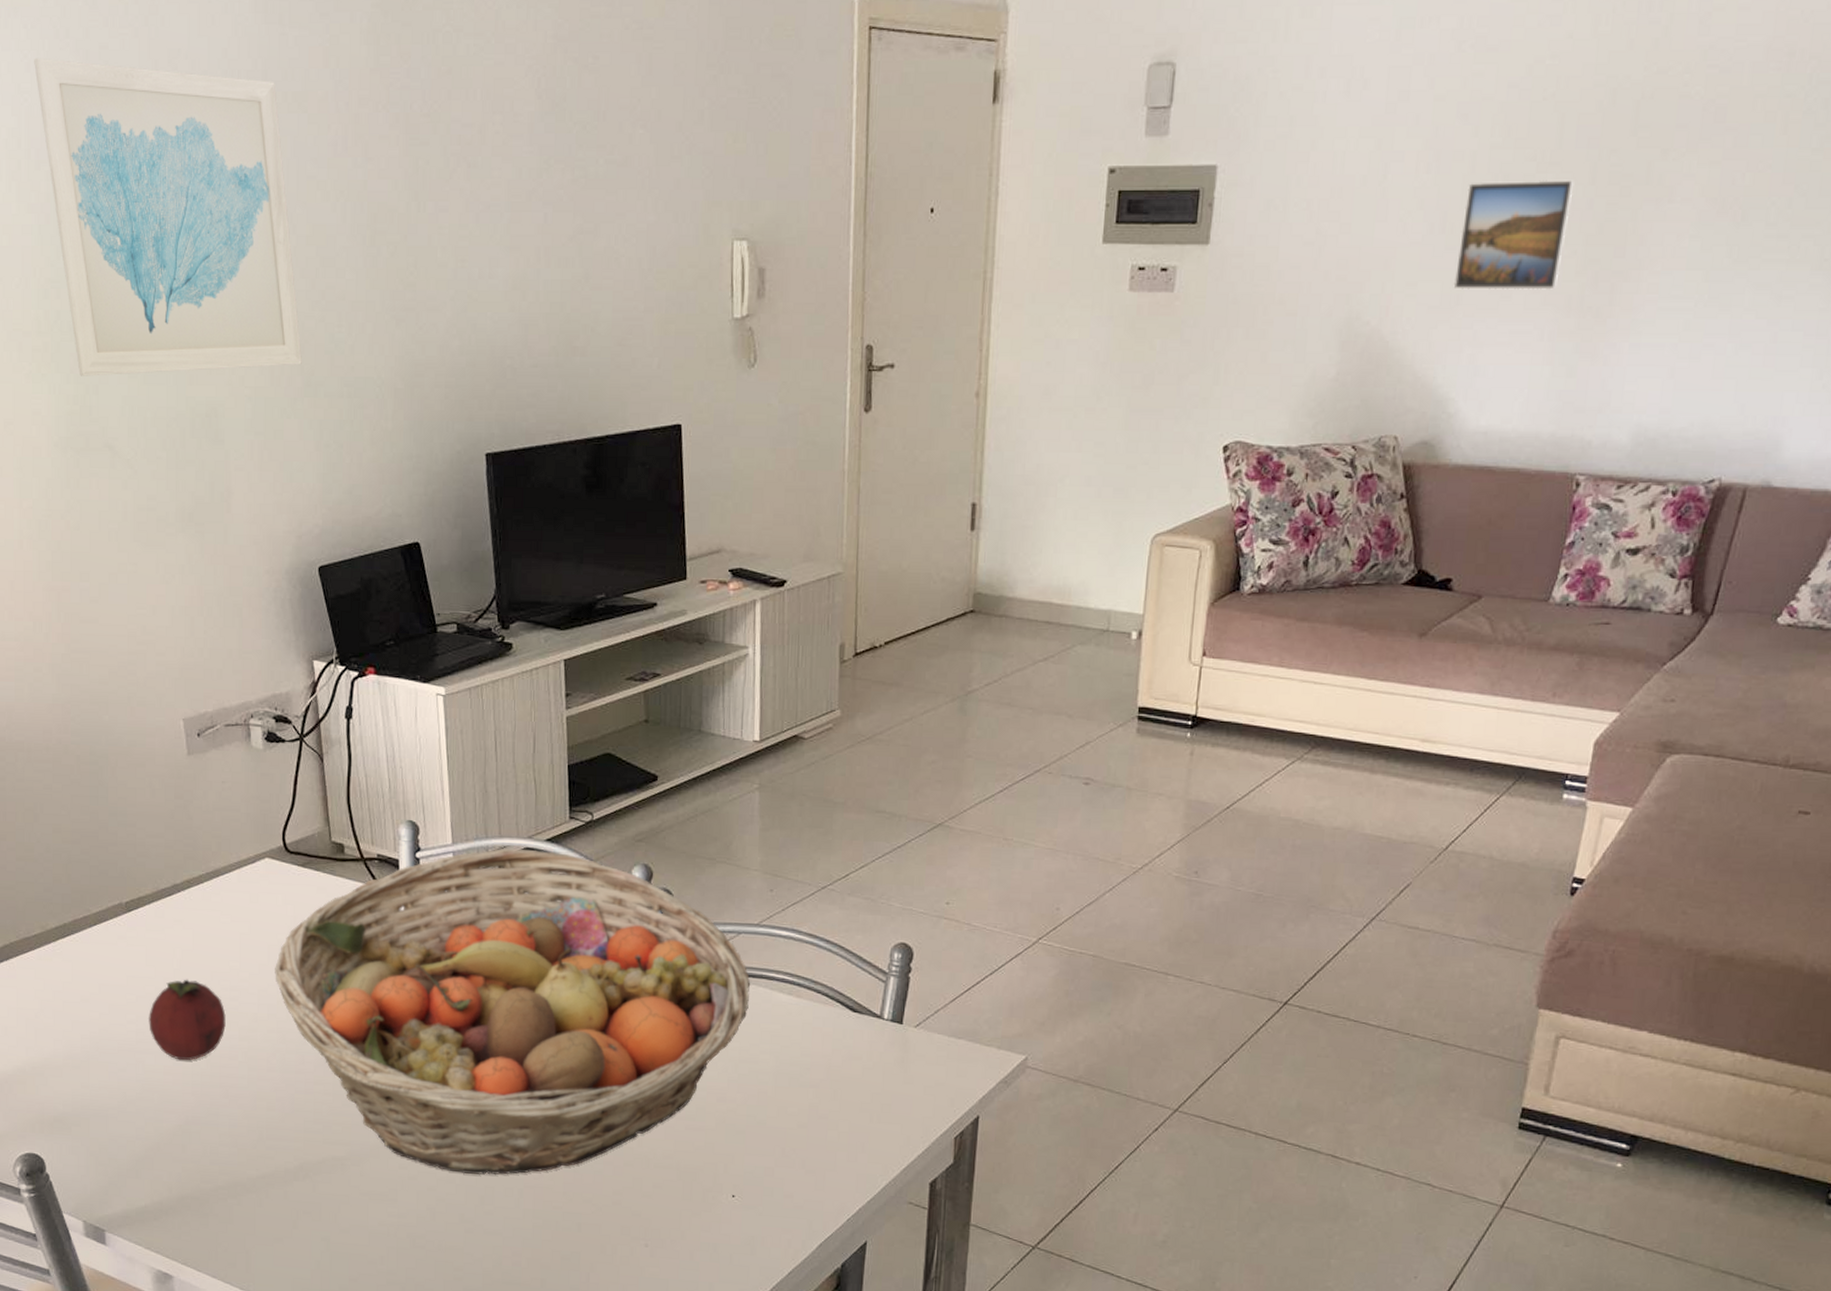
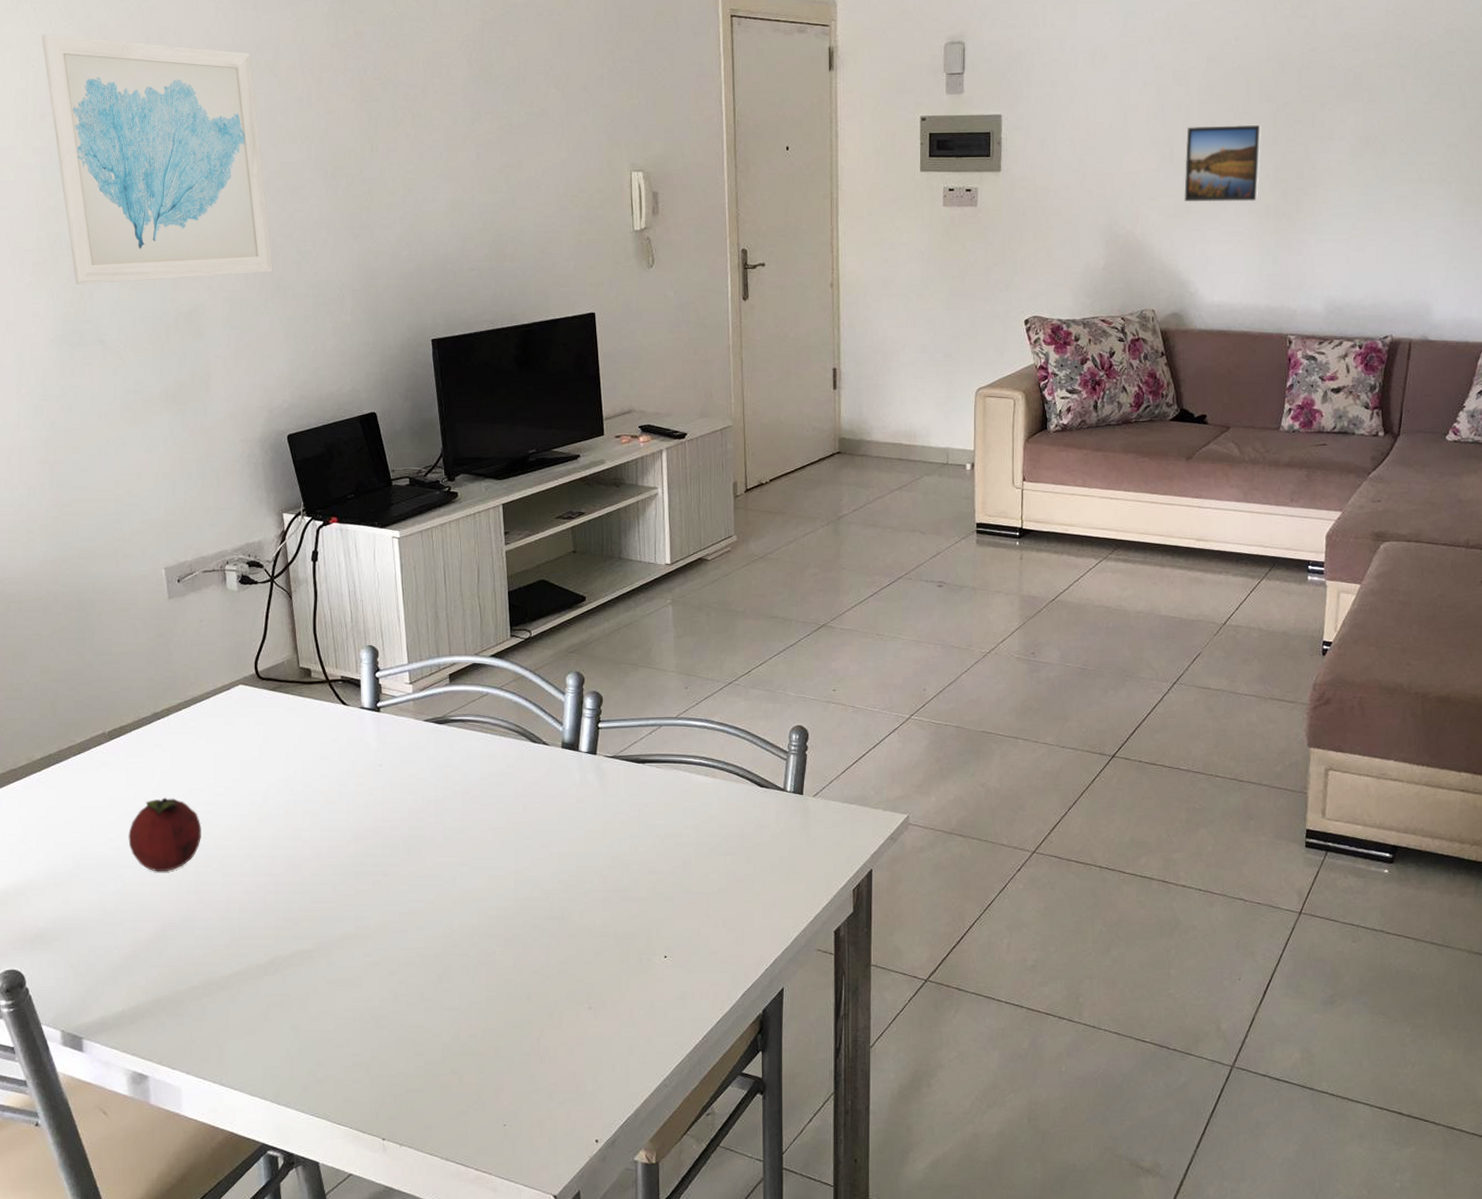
fruit basket: present [275,848,751,1176] -> none [247,664,672,956]

